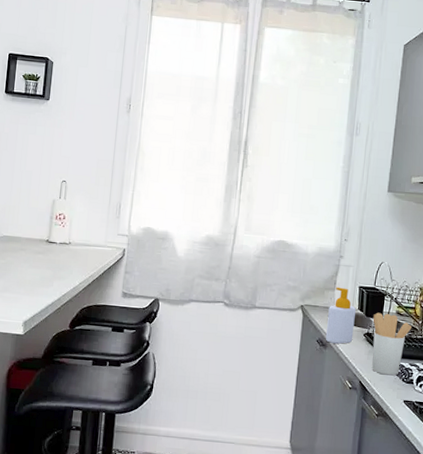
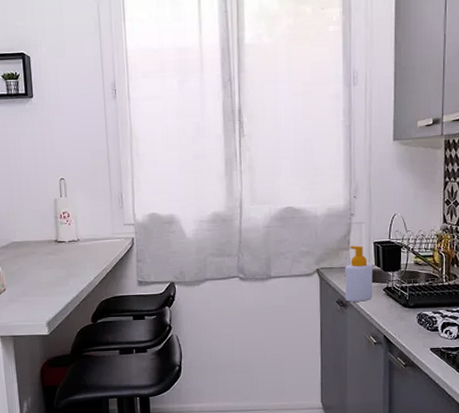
utensil holder: present [372,312,411,376] -> none [391,265,431,326]

